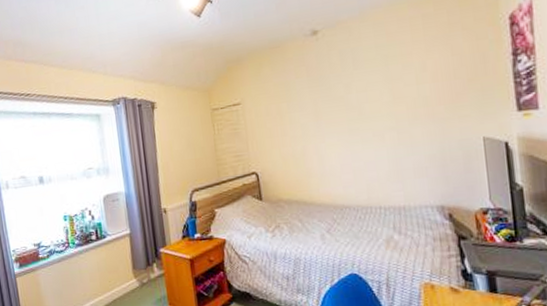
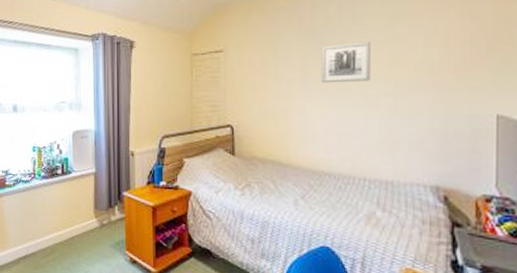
wall art: none [329,83,375,125] -> present [321,41,371,84]

